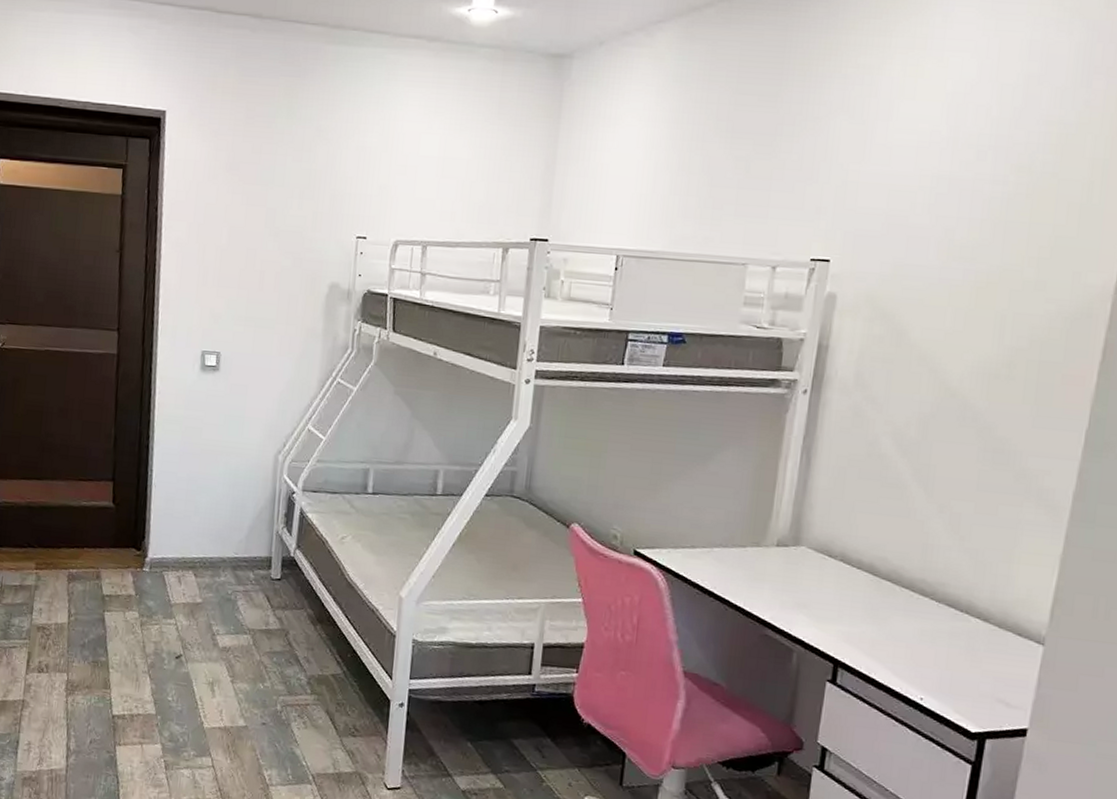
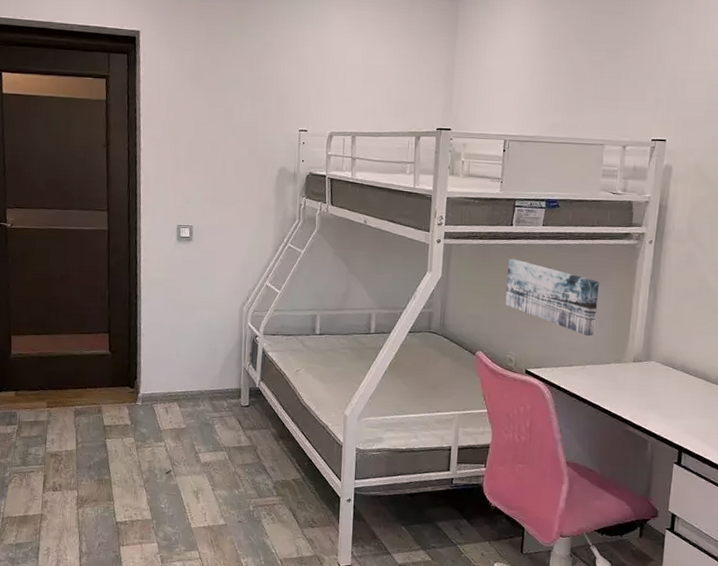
wall art: none [610,406,735,511] -> present [505,258,599,337]

